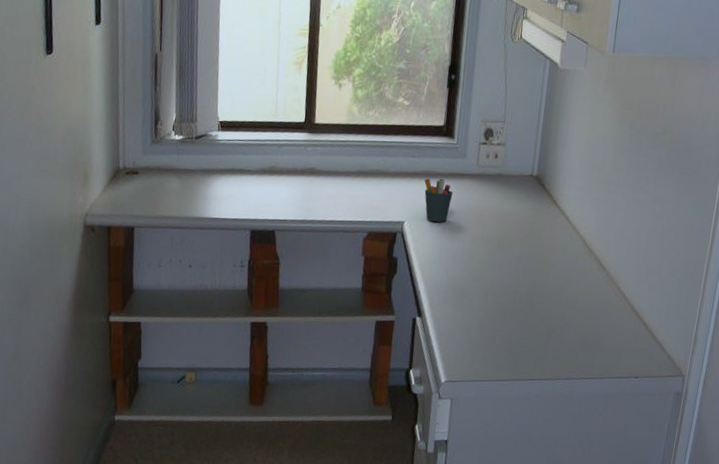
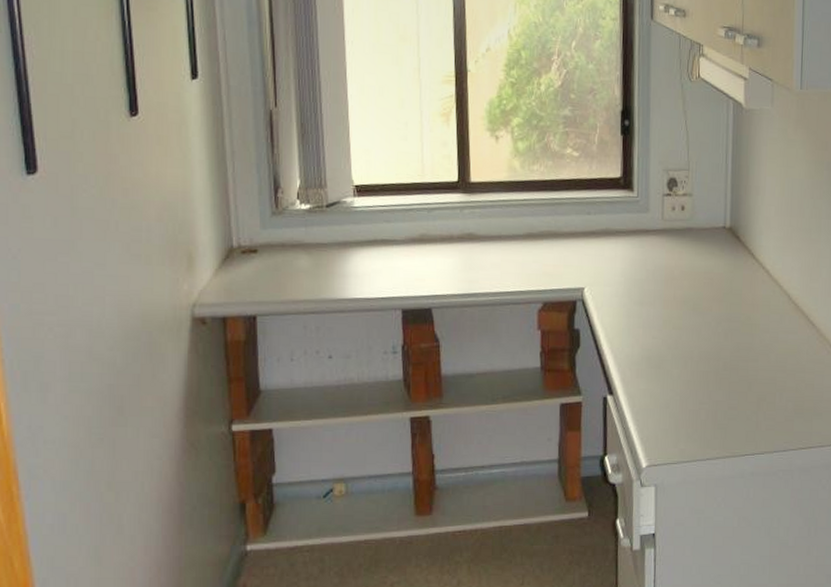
pen holder: present [424,178,453,223] -> none [604,236,638,286]

